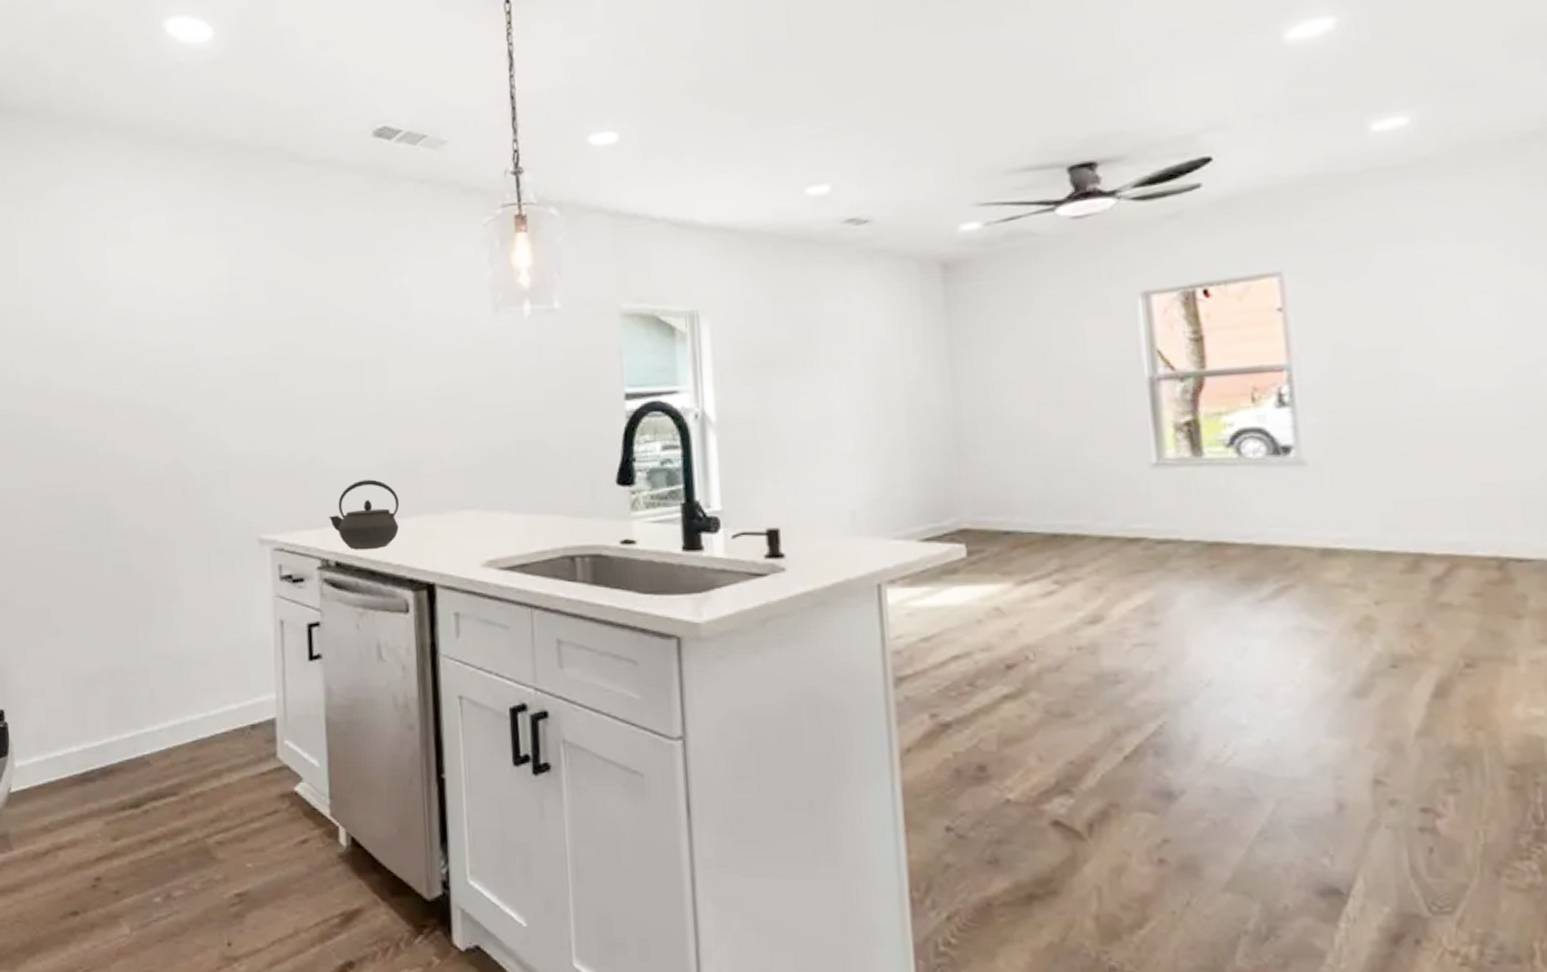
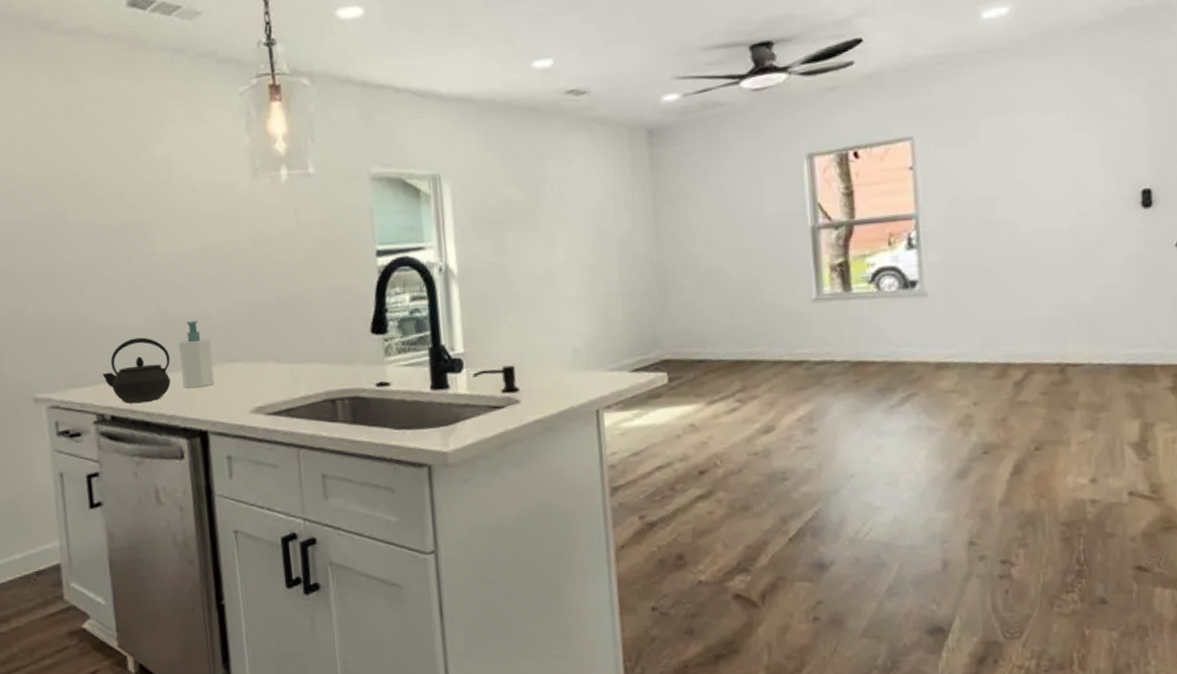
soap bottle: none [409,464,445,537] -> present [179,321,215,389]

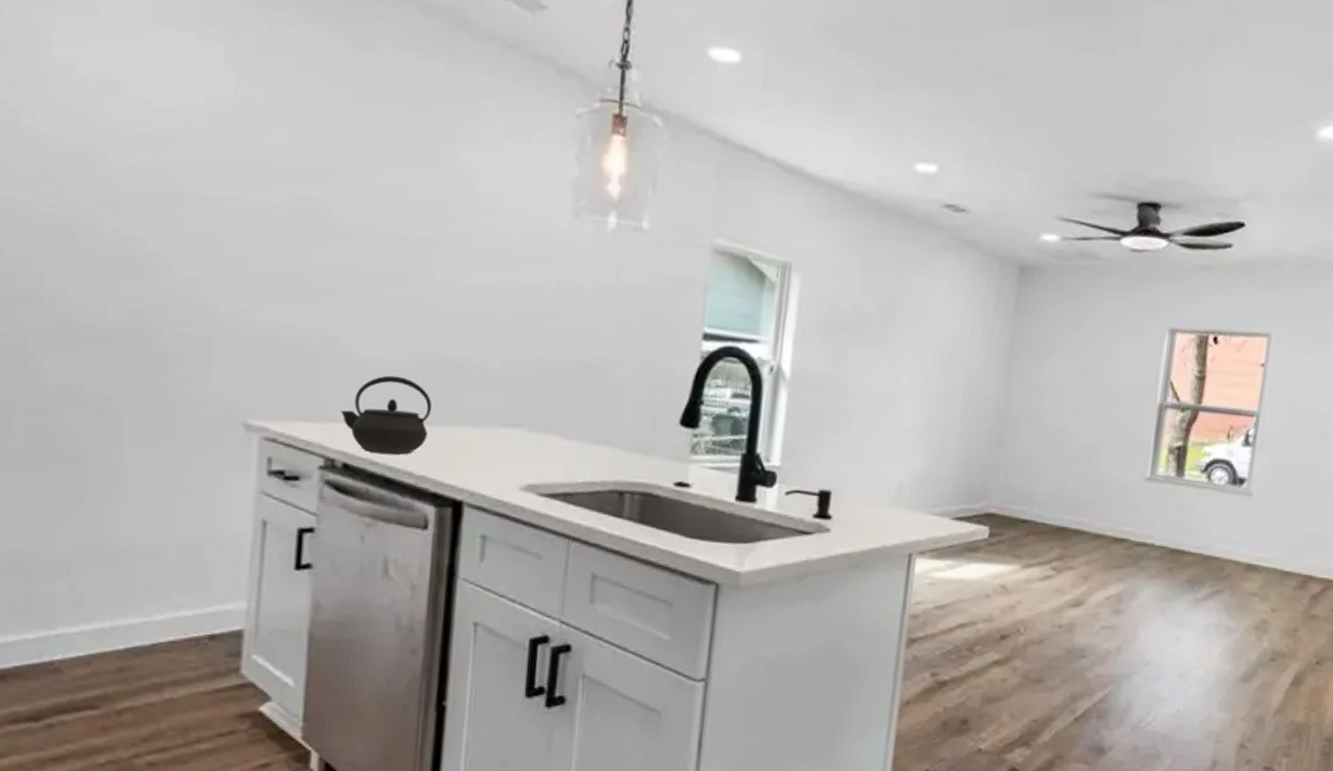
soap bottle: present [179,321,215,389] -> none [441,369,486,451]

